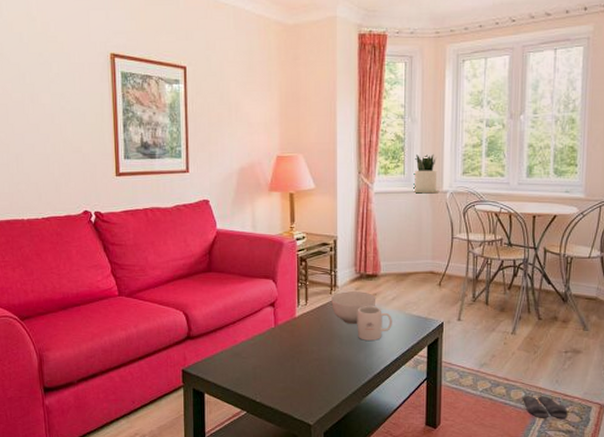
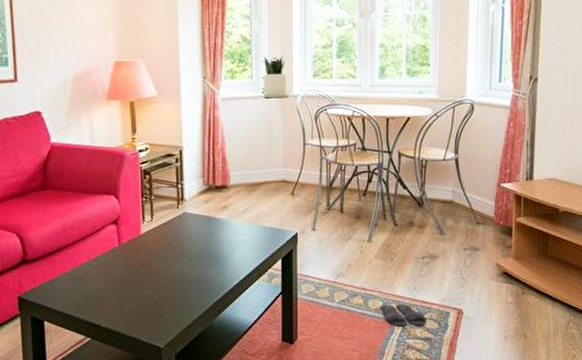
bowl: present [331,291,376,324] -> none [179,204,227,239]
mug: present [357,306,392,341] -> none [206,219,244,256]

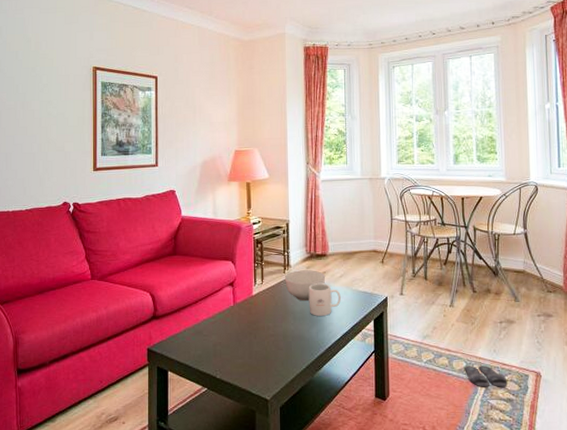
bowl: none [179,204,227,239] -> present [285,270,326,301]
mug: none [206,219,244,256] -> present [308,283,341,316]
planter: present [261,57,289,99] -> none [354,146,377,181]

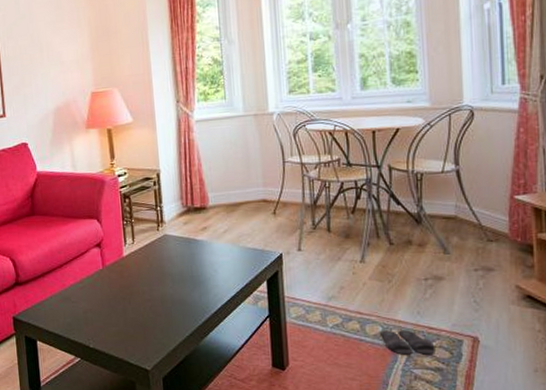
bowl: present [285,270,326,301] -> none [159,226,207,261]
mug: present [308,283,341,316] -> none [187,240,226,278]

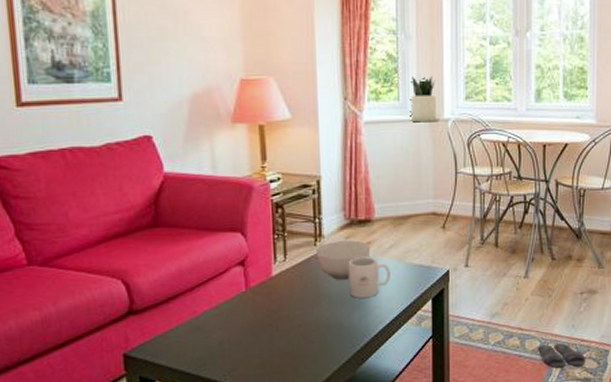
bowl: none [159,226,207,261] -> present [316,240,371,280]
mug: none [187,240,226,278] -> present [348,257,390,298]
planter: none [235,75,264,118] -> present [408,77,439,123]

